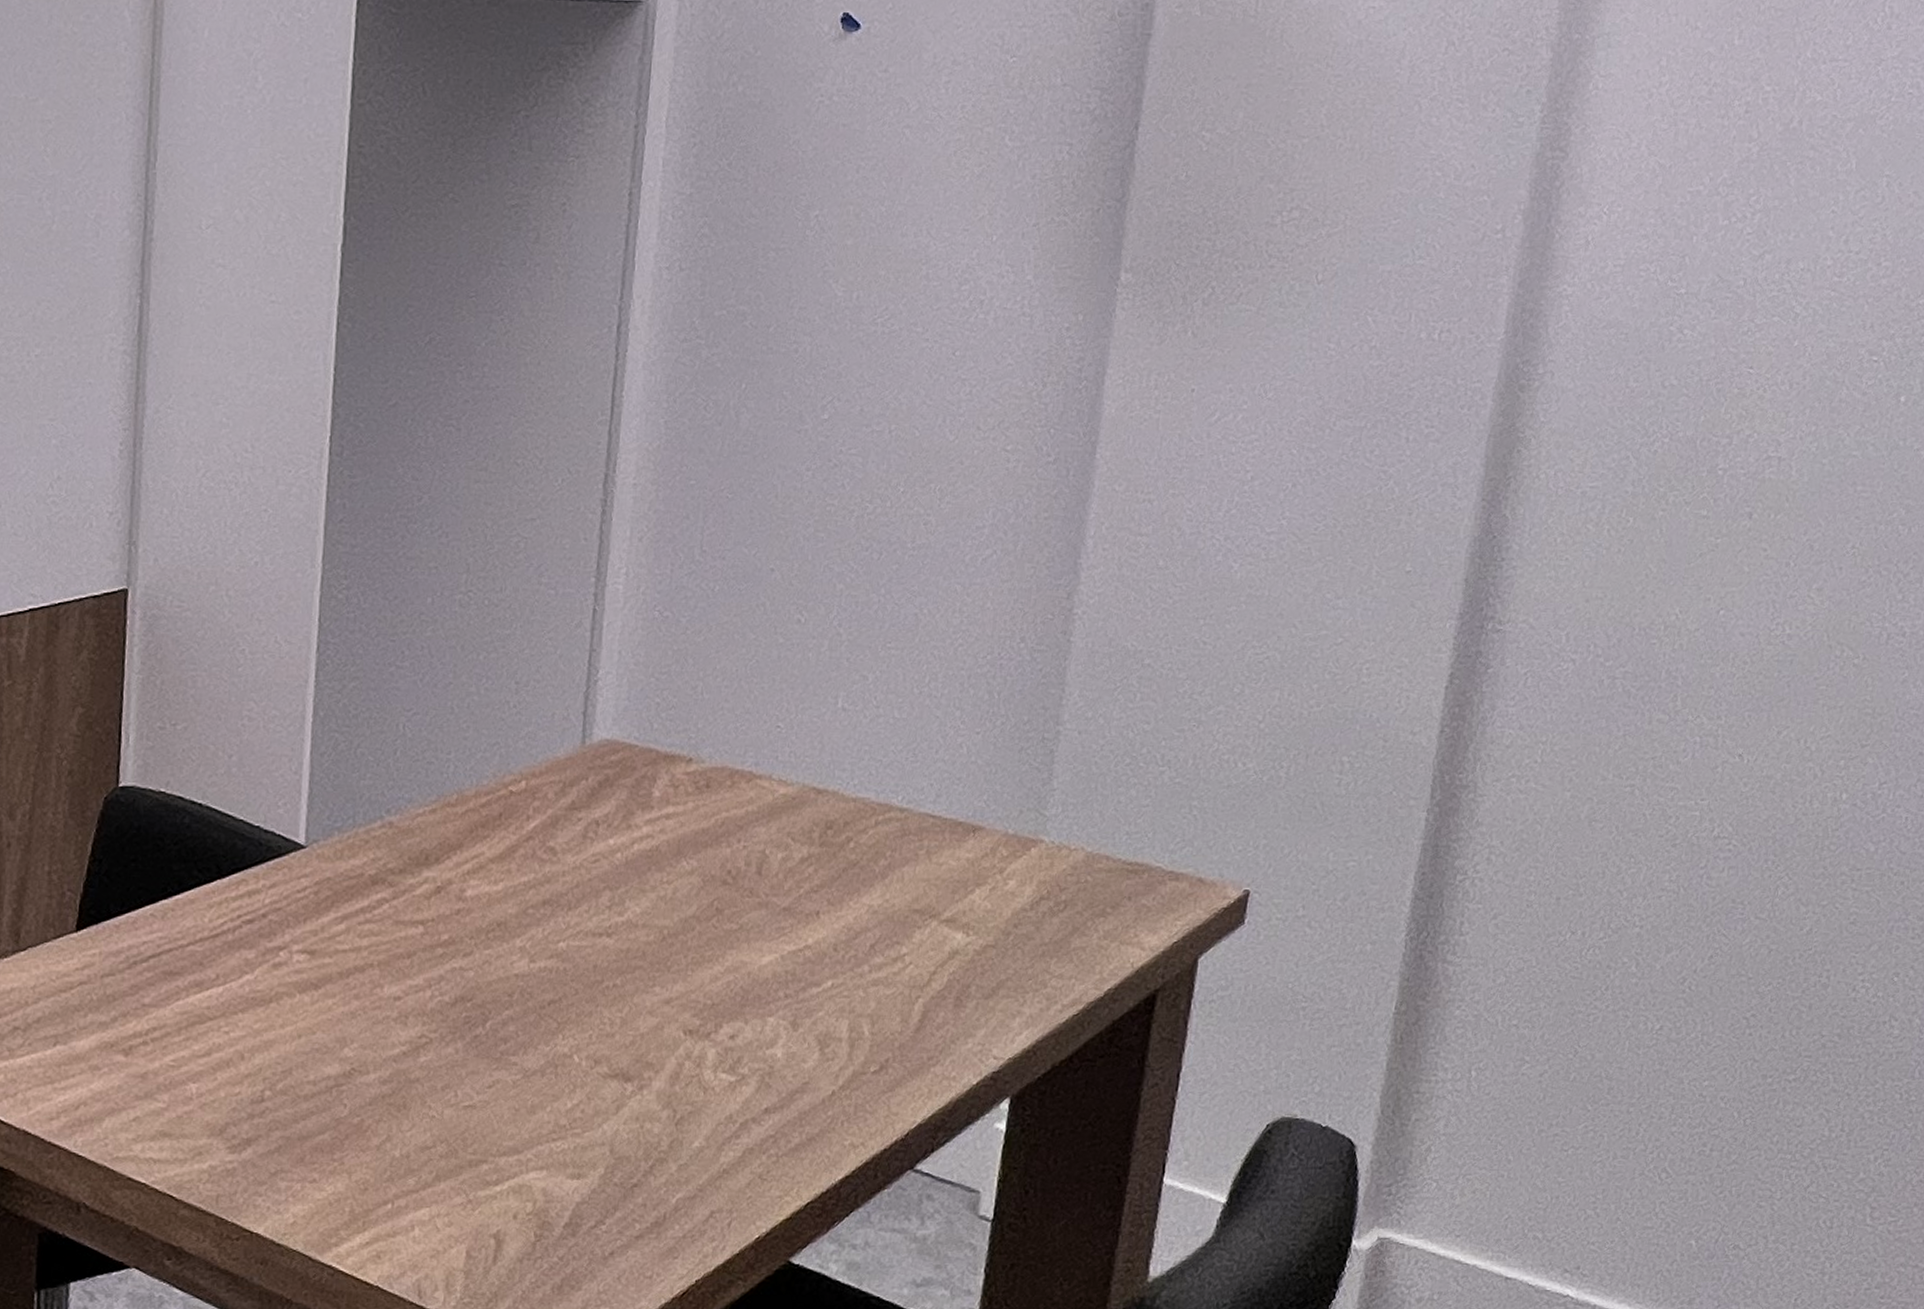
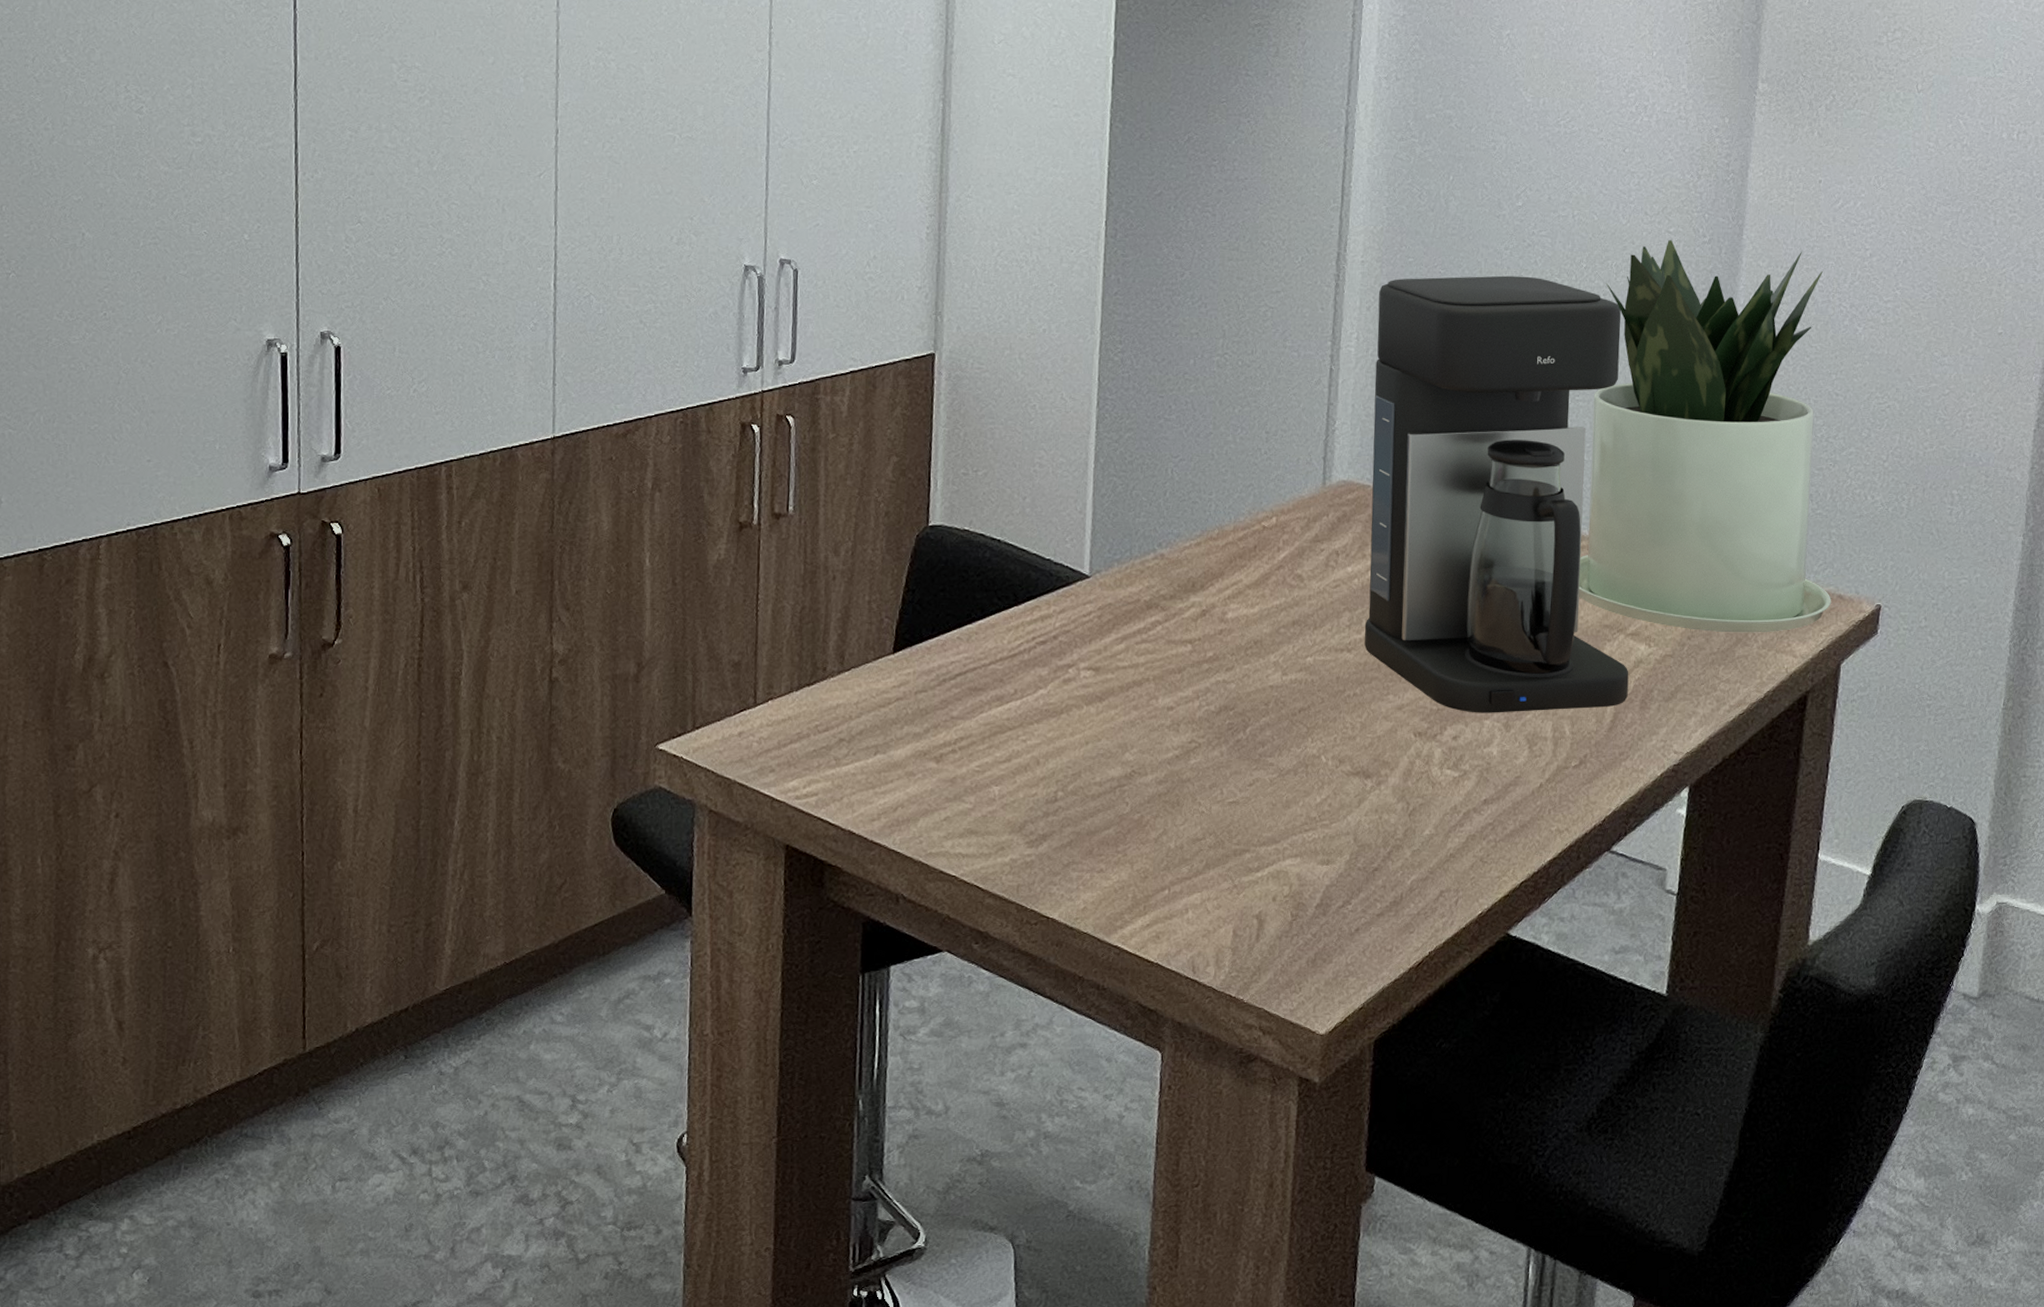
coffee maker: none [627,501,945,1010] -> present [1364,275,1629,713]
planter: none [883,459,1193,921] -> present [1578,240,1832,633]

